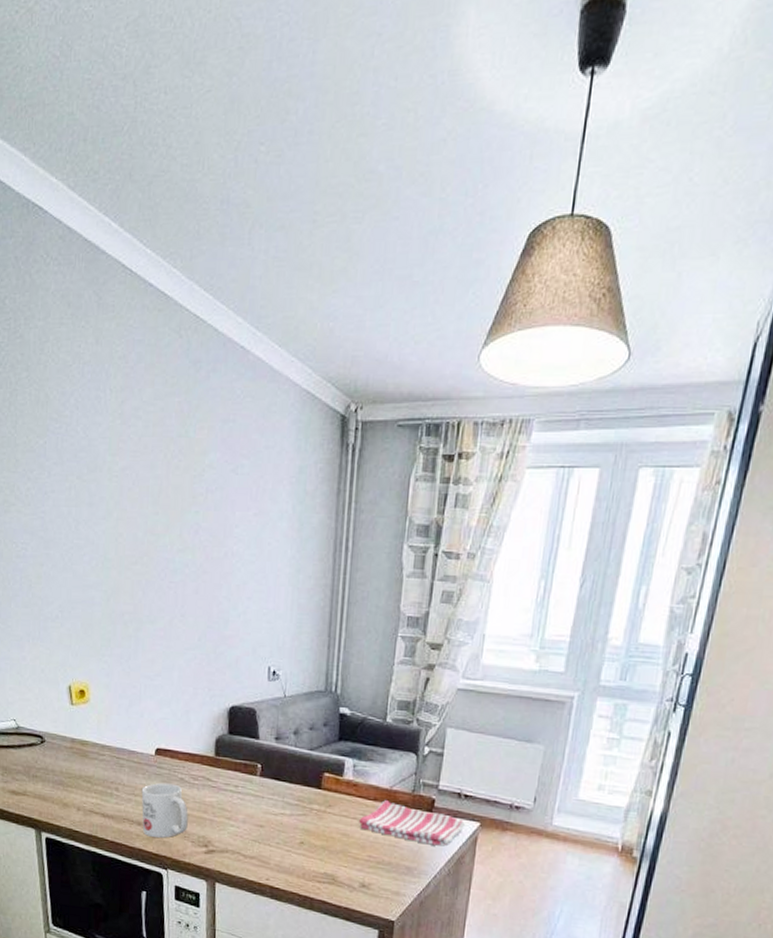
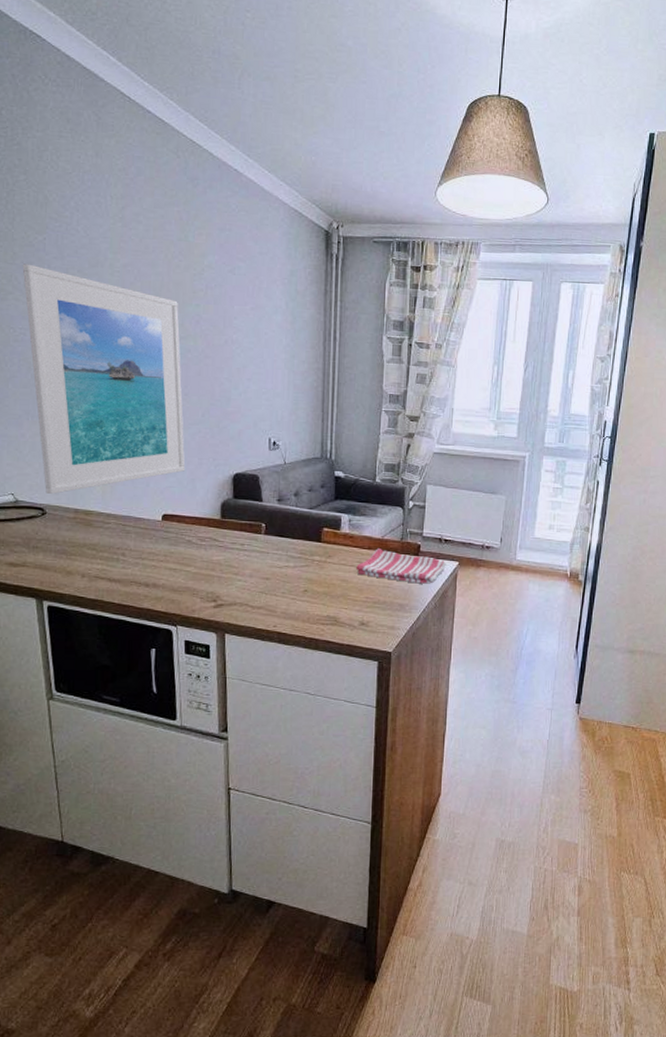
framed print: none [24,471,180,721] -> present [22,263,186,494]
mug: present [141,782,188,838] -> none [148,545,197,597]

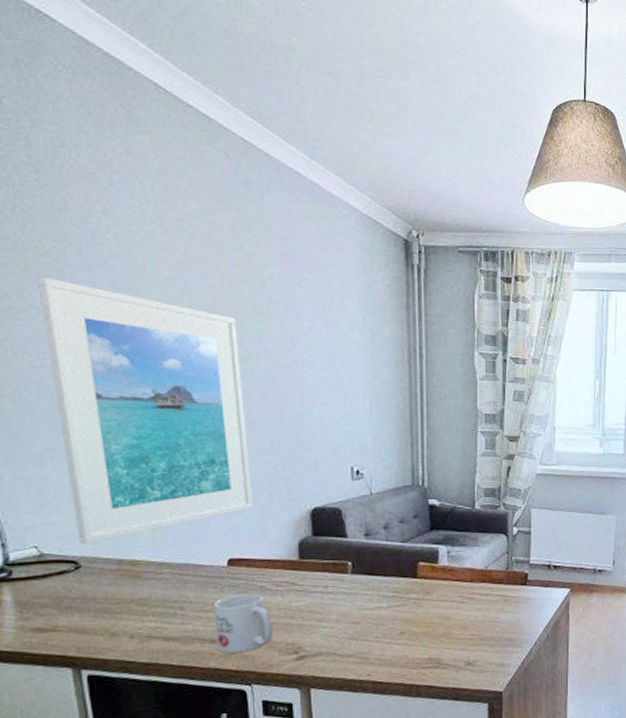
mug: none [148,545,197,597] -> present [213,593,273,653]
dish towel: present [356,548,446,584] -> none [458,580,557,615]

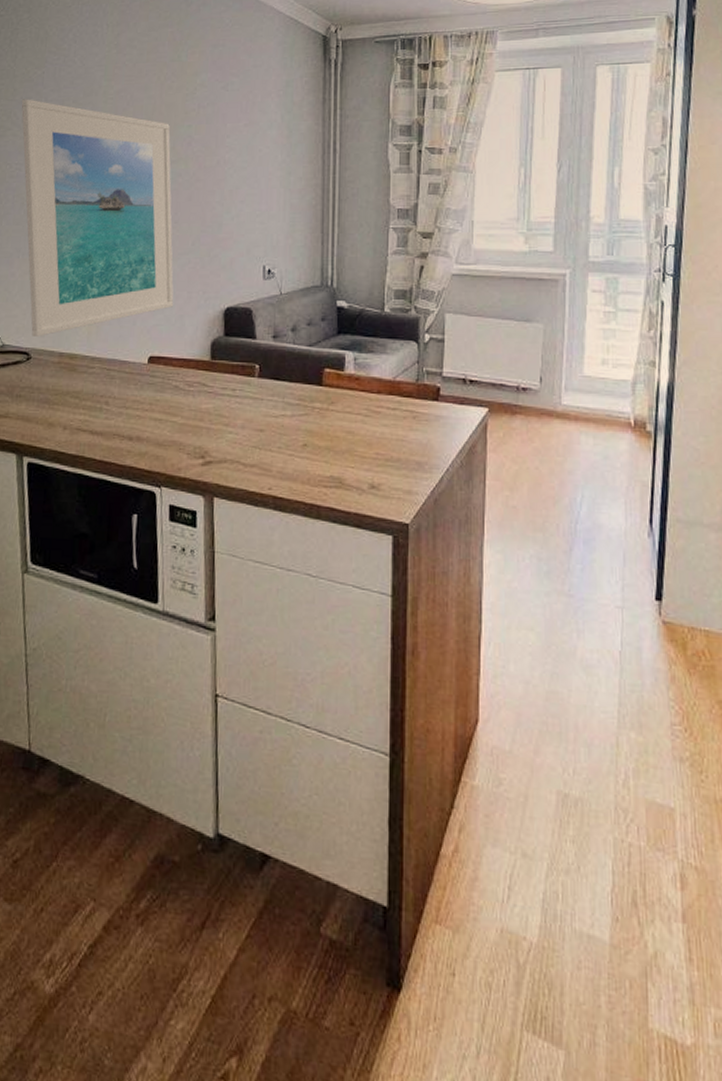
mug: present [213,593,273,653] -> none [133,392,183,452]

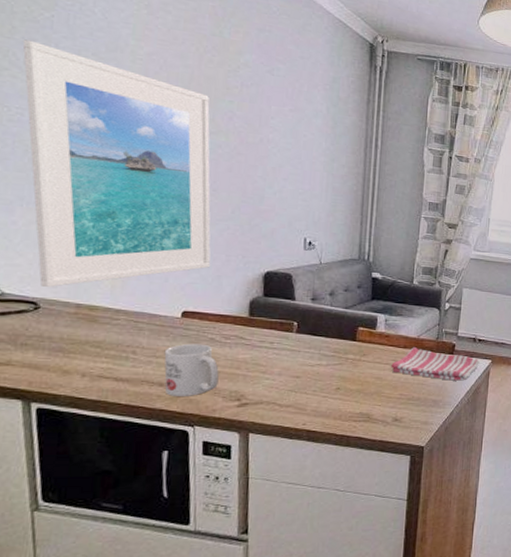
mug: none [133,392,183,452] -> present [164,343,219,396]
dish towel: none [364,392,473,436] -> present [391,347,479,381]

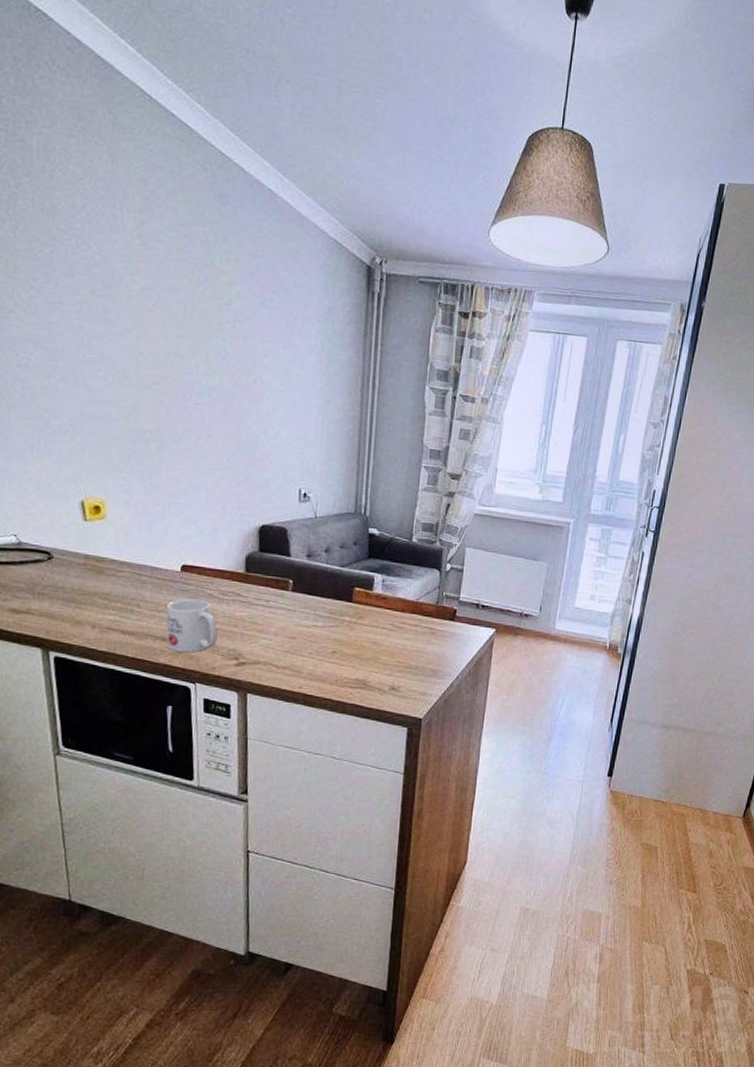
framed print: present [22,39,211,287] -> none [26,279,208,537]
dish towel: present [391,347,479,381] -> none [388,611,483,651]

